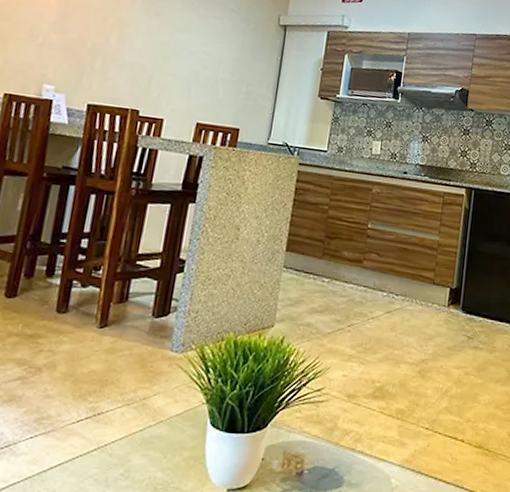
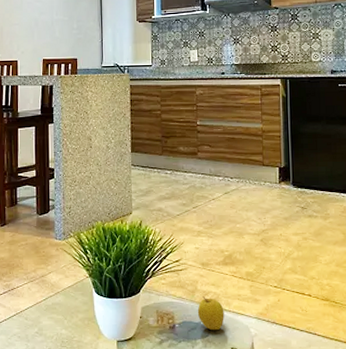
apple: none [332,436,365,480] -> present [197,296,224,331]

